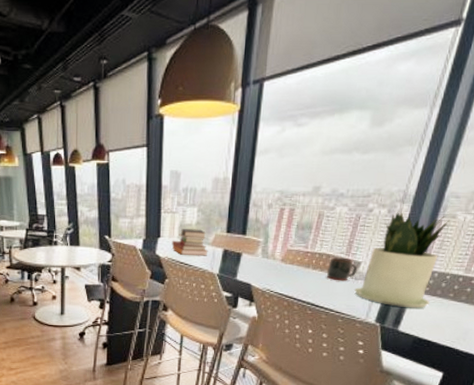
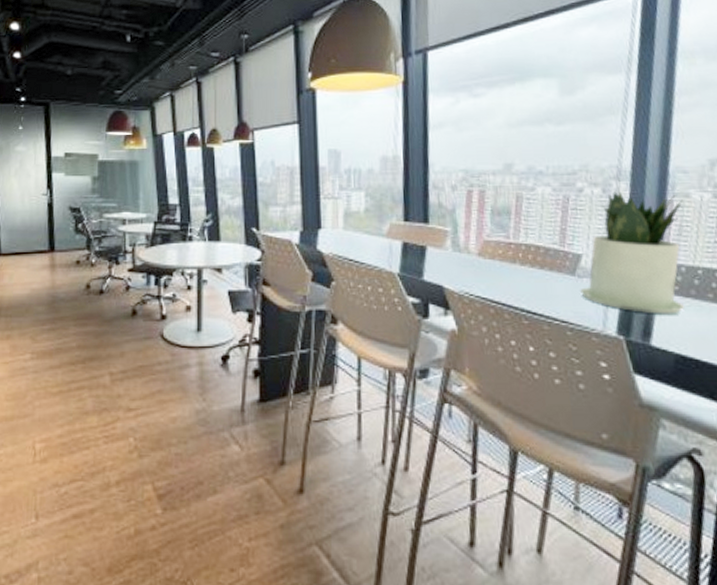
books: present [171,229,208,256] -> none [336,217,383,251]
mug: present [326,257,358,281] -> none [539,249,579,280]

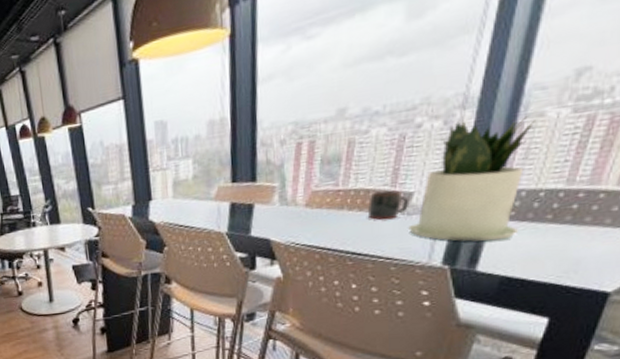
mug: none [539,249,579,280] -> present [367,190,410,220]

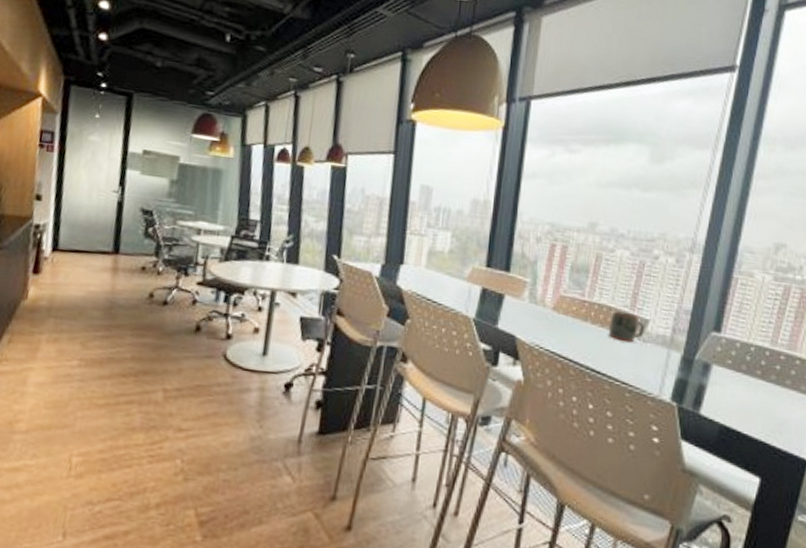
planter: present [408,116,535,242] -> none [643,263,747,387]

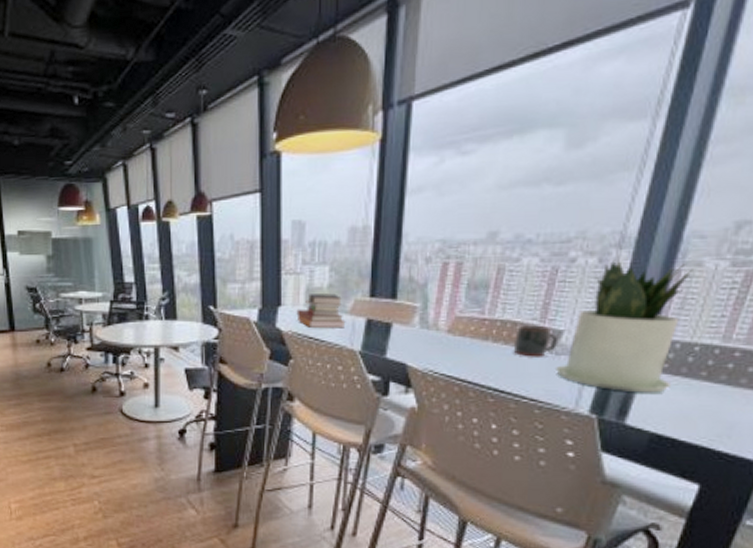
books: none [417,256,463,294] -> present [296,293,346,329]
planter: none [643,263,747,387] -> present [556,261,693,393]

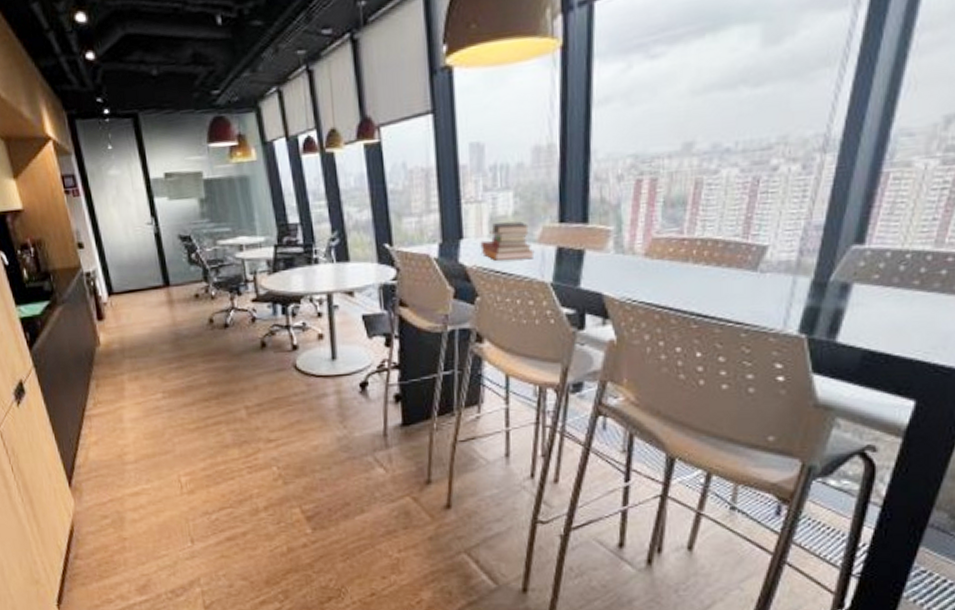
mug: present [513,325,559,357] -> none [715,242,763,277]
planter: present [556,261,693,393] -> none [761,165,902,308]

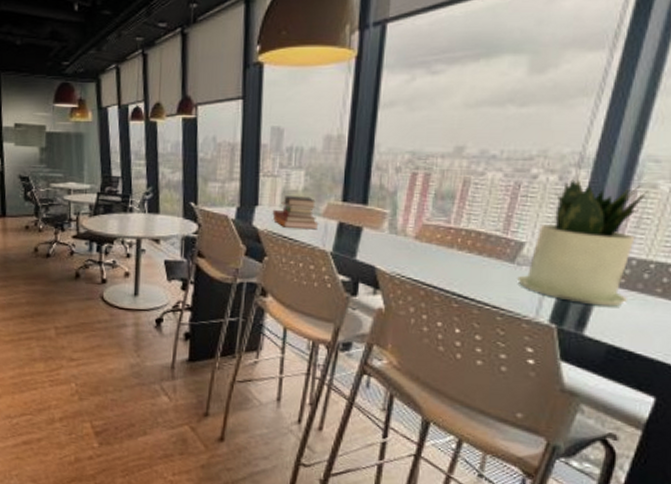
planter: none [761,165,902,308] -> present [517,179,648,307]

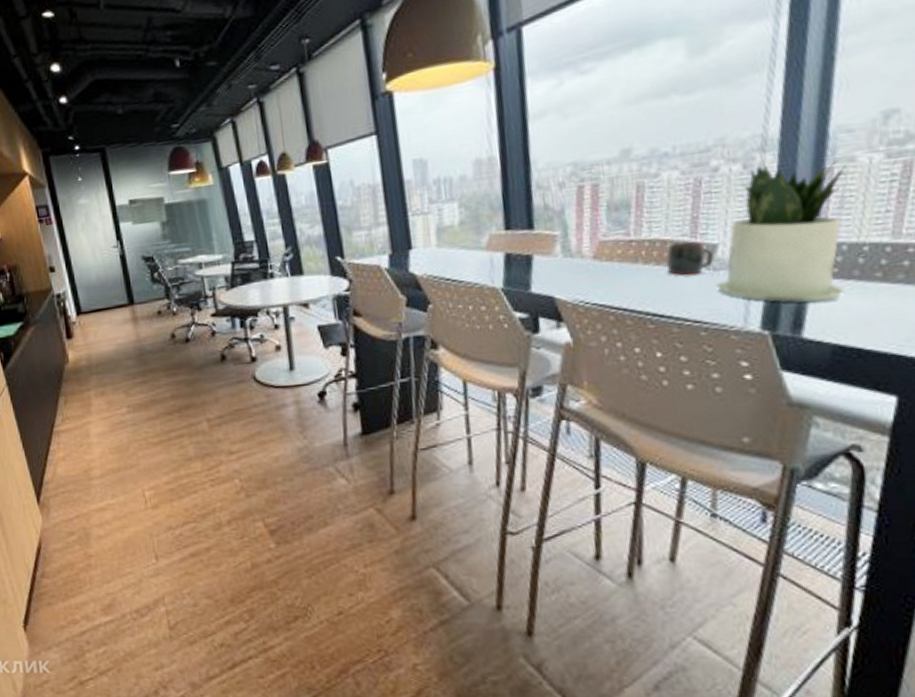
books: present [272,196,319,230] -> none [429,230,484,270]
mug: none [477,235,520,267] -> present [666,241,715,275]

